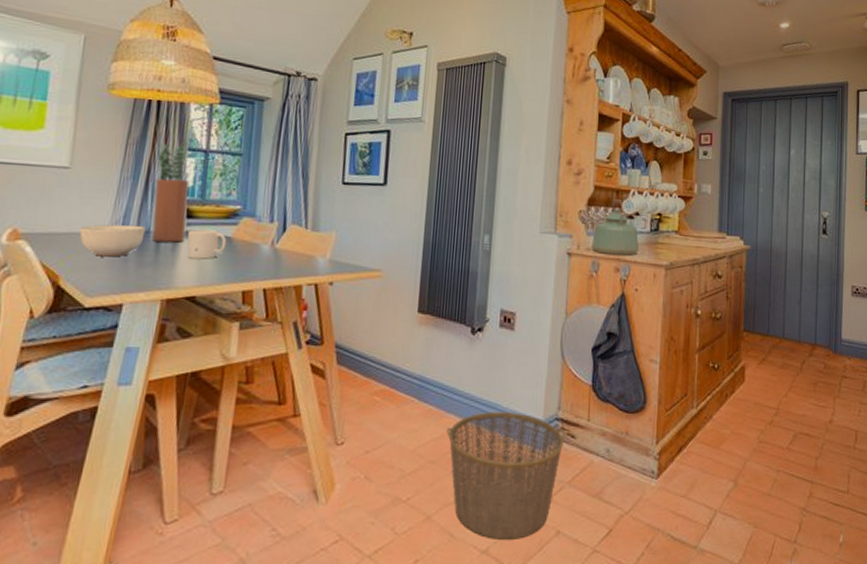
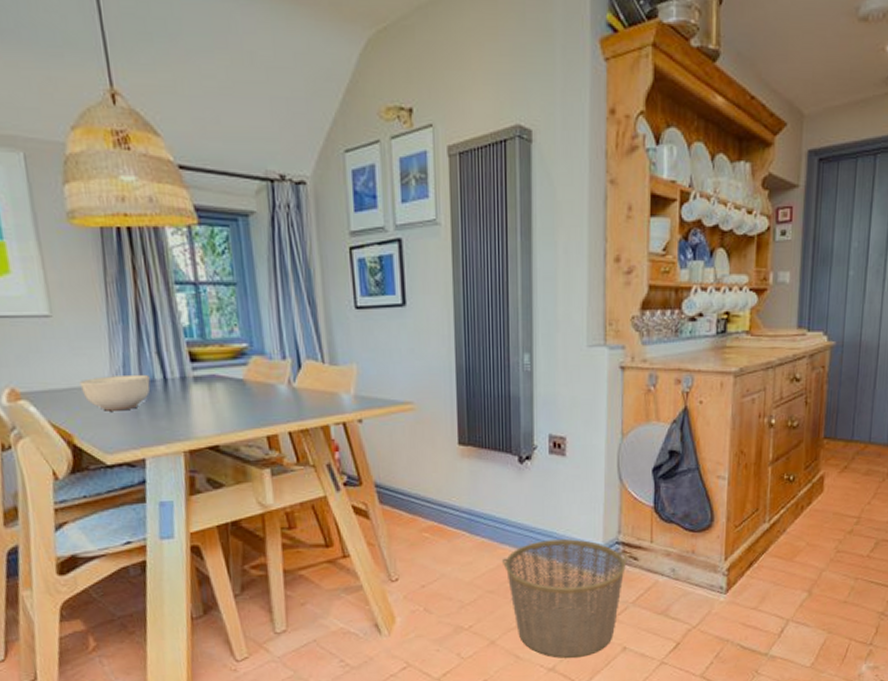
vase: present [151,136,189,243] -> none [143,267,194,392]
mug: present [186,229,227,259] -> none [195,372,240,406]
kettle: present [591,198,640,257] -> none [648,298,704,366]

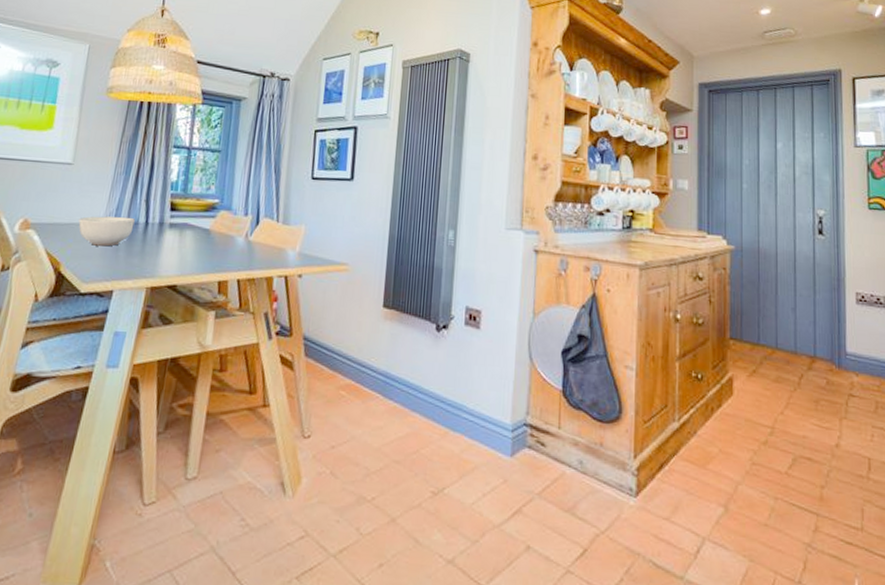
basket: present [501,539,627,658] -> none [411,413,535,551]

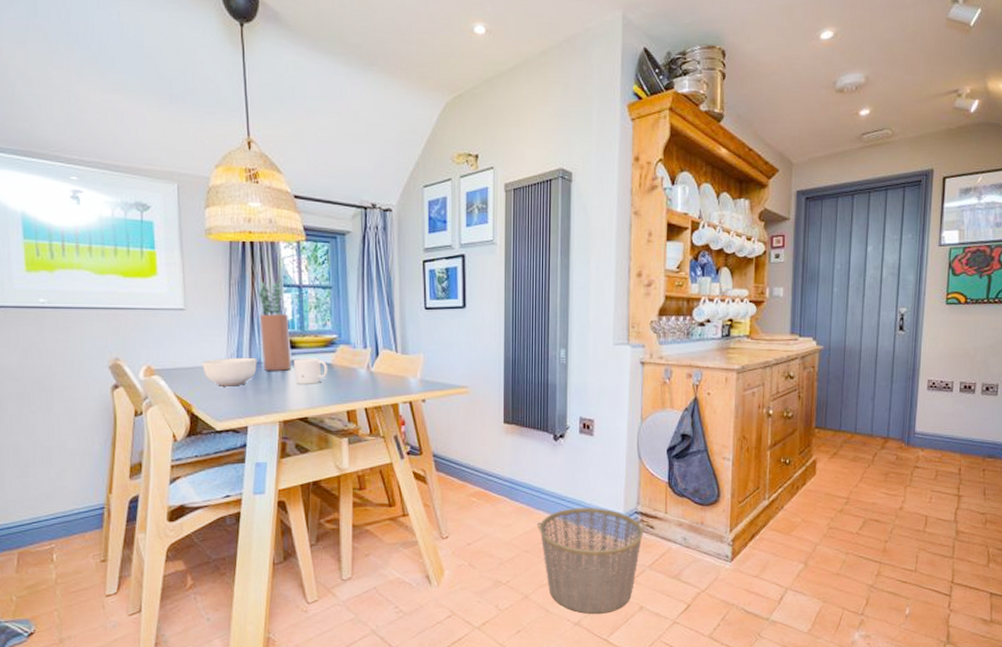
vase: none [139,134,174,234] -> present [259,273,292,372]
mug: none [169,221,206,250] -> present [293,358,329,384]
basket: none [411,413,535,551] -> present [536,508,645,614]

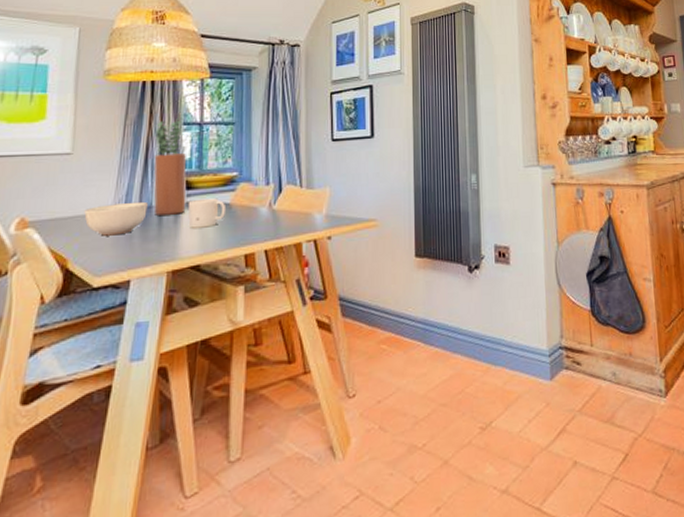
basket: present [536,508,645,614] -> none [454,345,571,478]

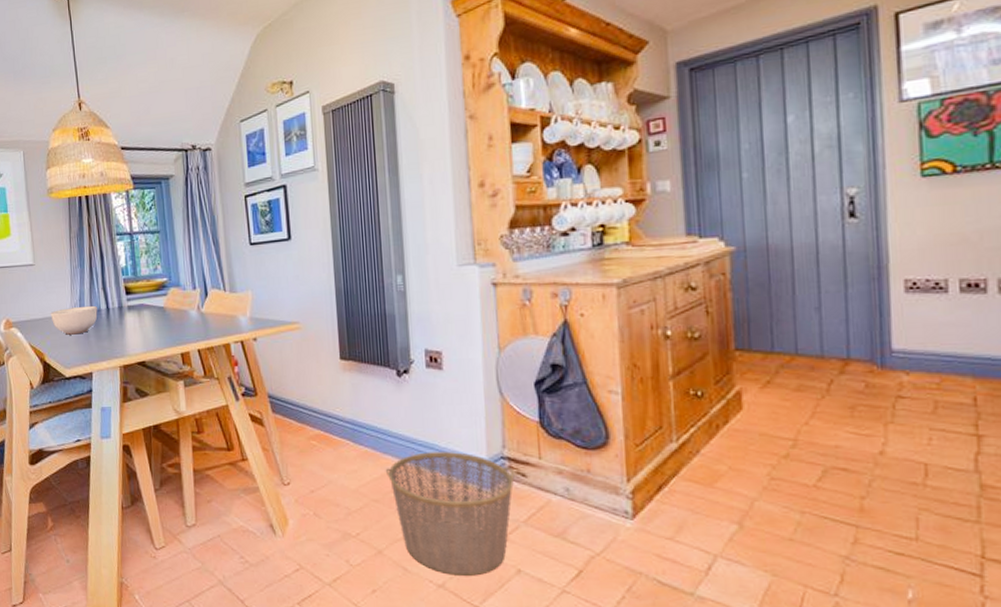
vase: present [153,112,187,217] -> none [95,223,128,319]
mug: present [187,198,227,228] -> none [129,302,162,329]
basket: none [454,345,571,478] -> present [385,452,515,576]

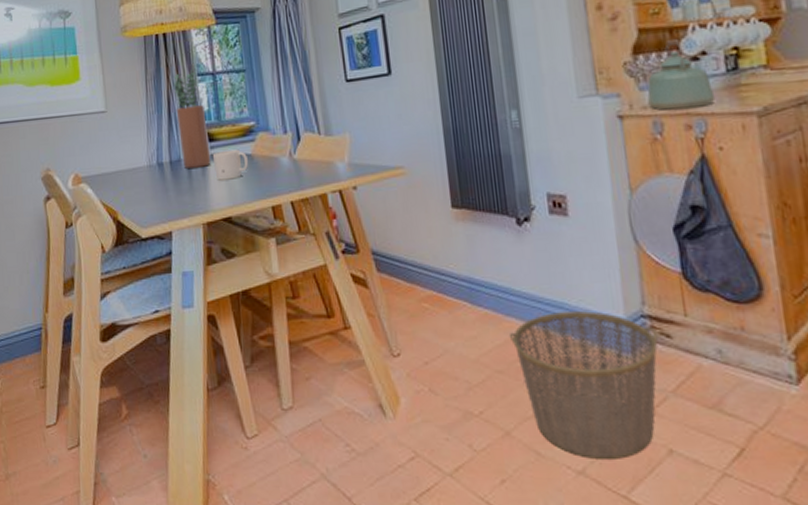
bowl: present [50,305,98,335] -> none [124,155,178,190]
vase: none [95,223,128,319] -> present [174,62,211,170]
mug: none [129,302,162,329] -> present [212,149,249,181]
kettle: none [520,215,581,281] -> present [647,38,716,111]

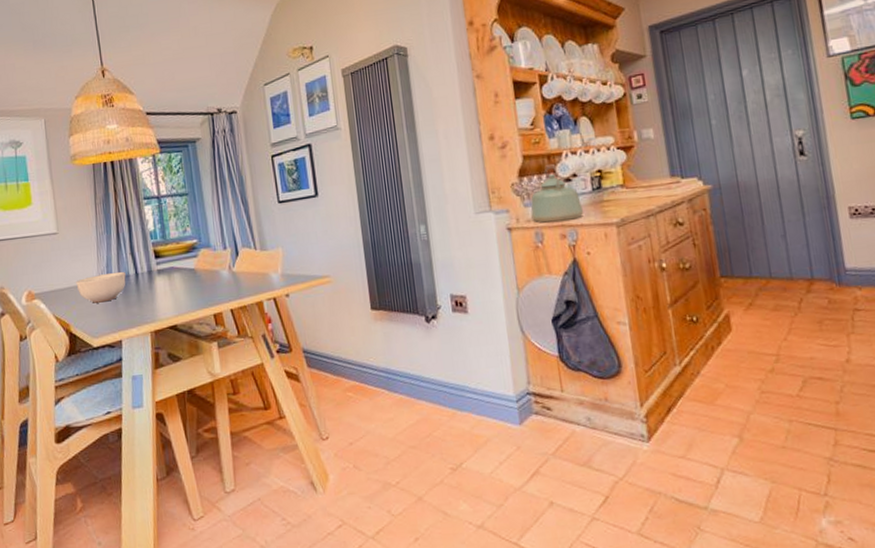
bowl: none [124,155,178,190] -> present [76,271,126,303]
vase: present [174,62,211,170] -> none [121,187,158,284]
mug: present [212,149,249,181] -> none [158,264,193,293]
basket: present [508,311,658,459] -> none [420,392,541,515]

